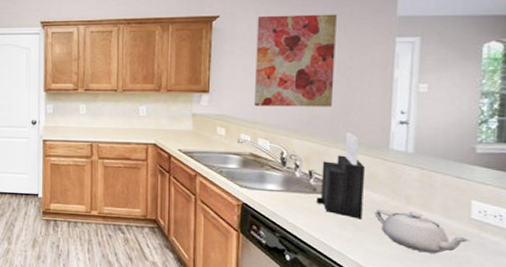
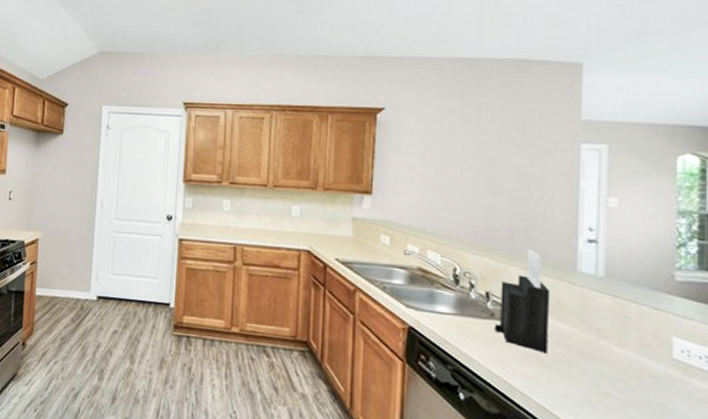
wall art: present [255,14,337,107] -> none [424,110,515,219]
teapot: present [375,210,471,254] -> none [562,343,674,400]

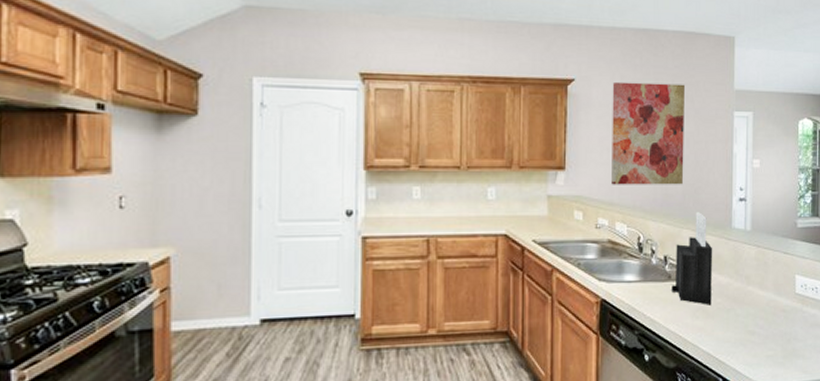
wall art: none [424,110,515,219] -> present [612,81,685,185]

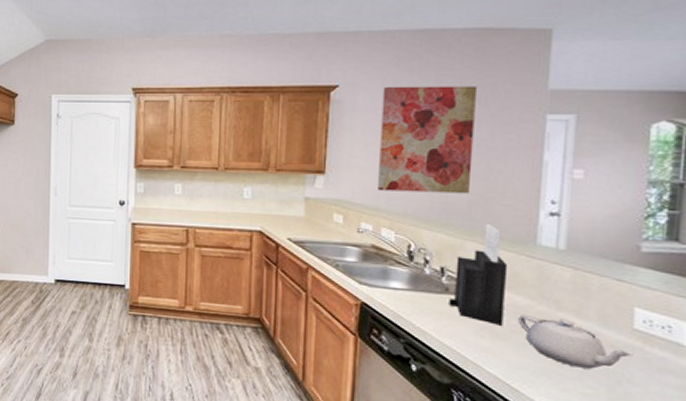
teapot: none [722,292,797,333] -> present [518,315,634,369]

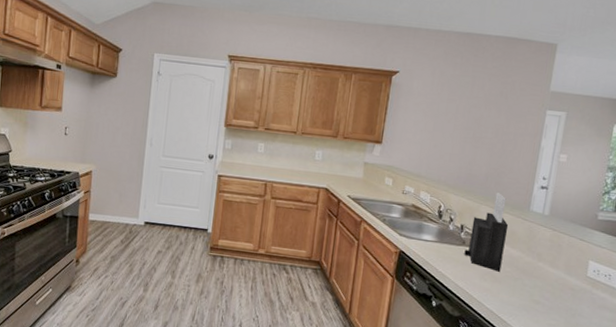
wall art: present [378,86,476,194] -> none [421,76,501,168]
teapot: present [518,315,634,369] -> none [511,264,585,306]

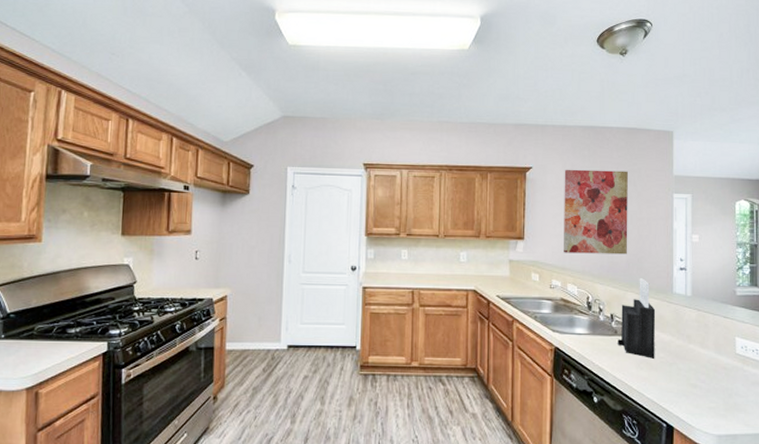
wall art: none [421,76,501,168] -> present [564,169,628,255]

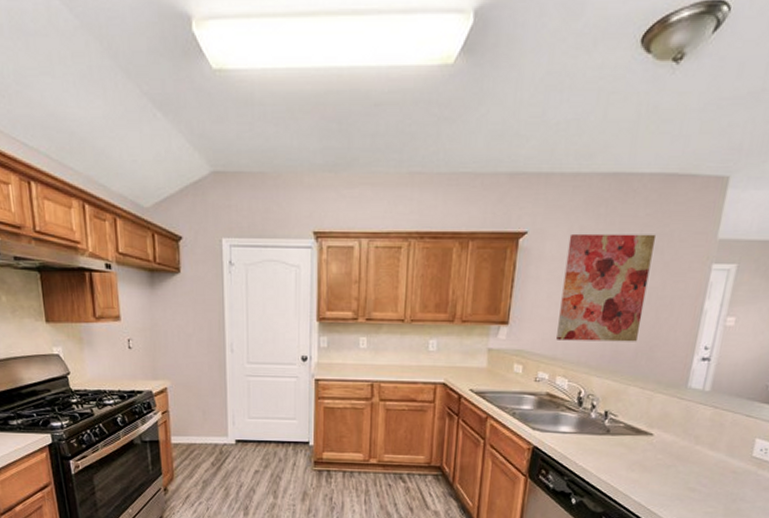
knife block: present [618,278,656,359] -> none [608,370,662,460]

